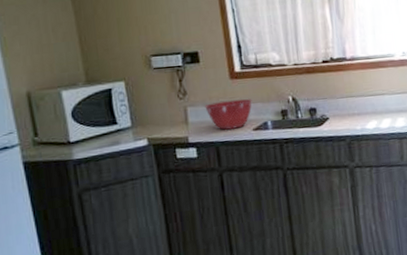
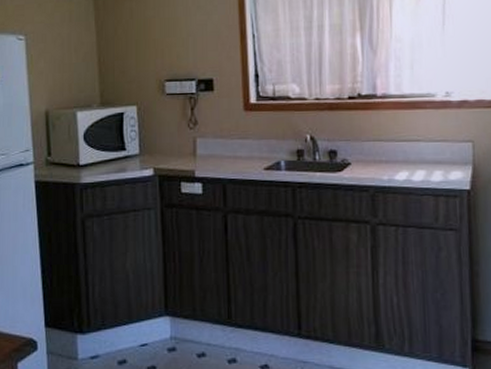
mixing bowl: present [204,99,252,130] -> none [215,134,266,166]

